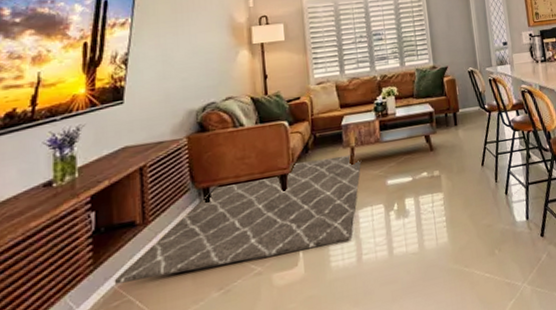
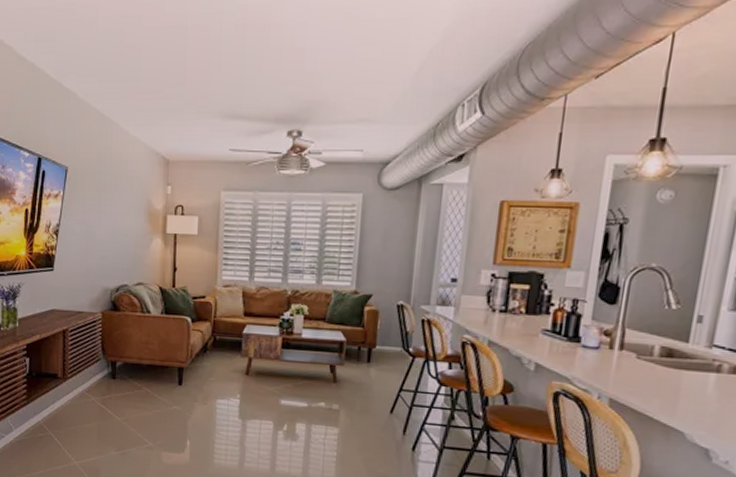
rug: present [114,154,362,284] -> none [40,358,258,446]

